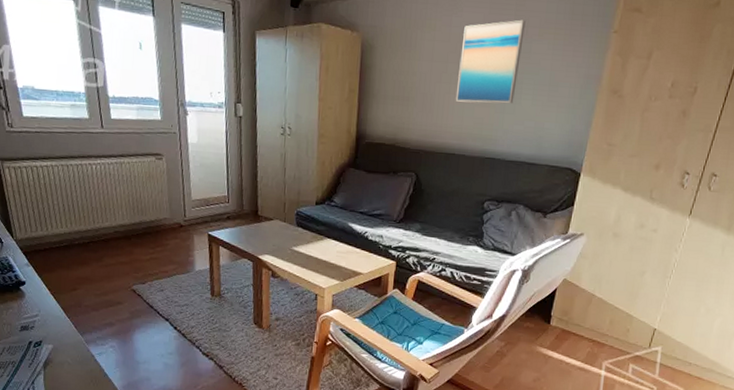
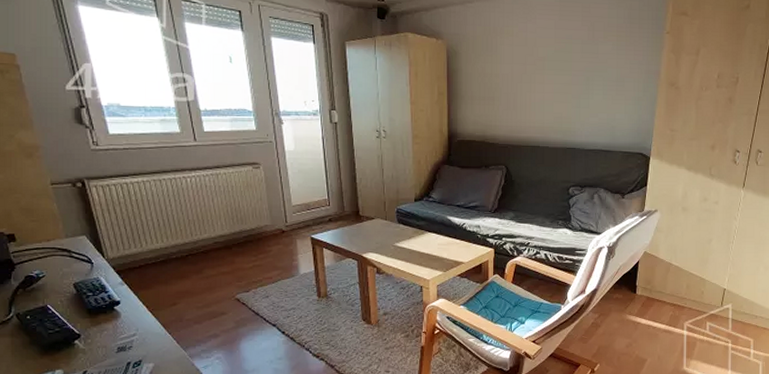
wall art: present [455,19,525,104] -> none [536,24,591,100]

